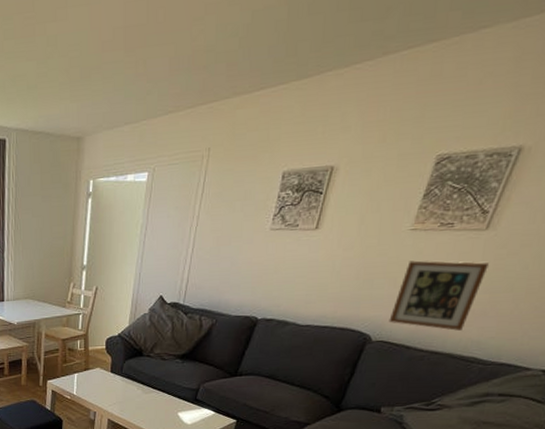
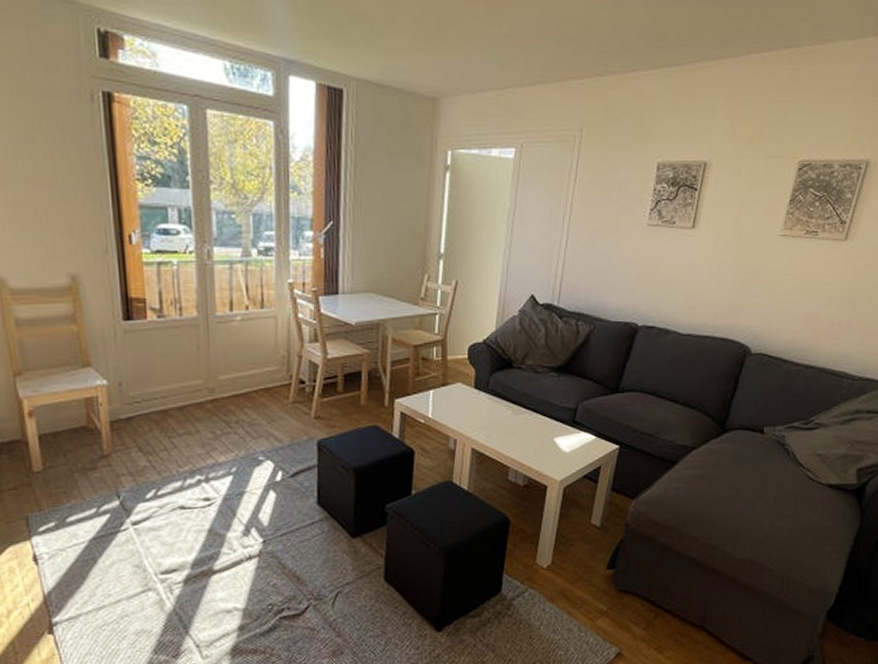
picture frame: present [389,260,489,331] -> none [766,268,850,344]

